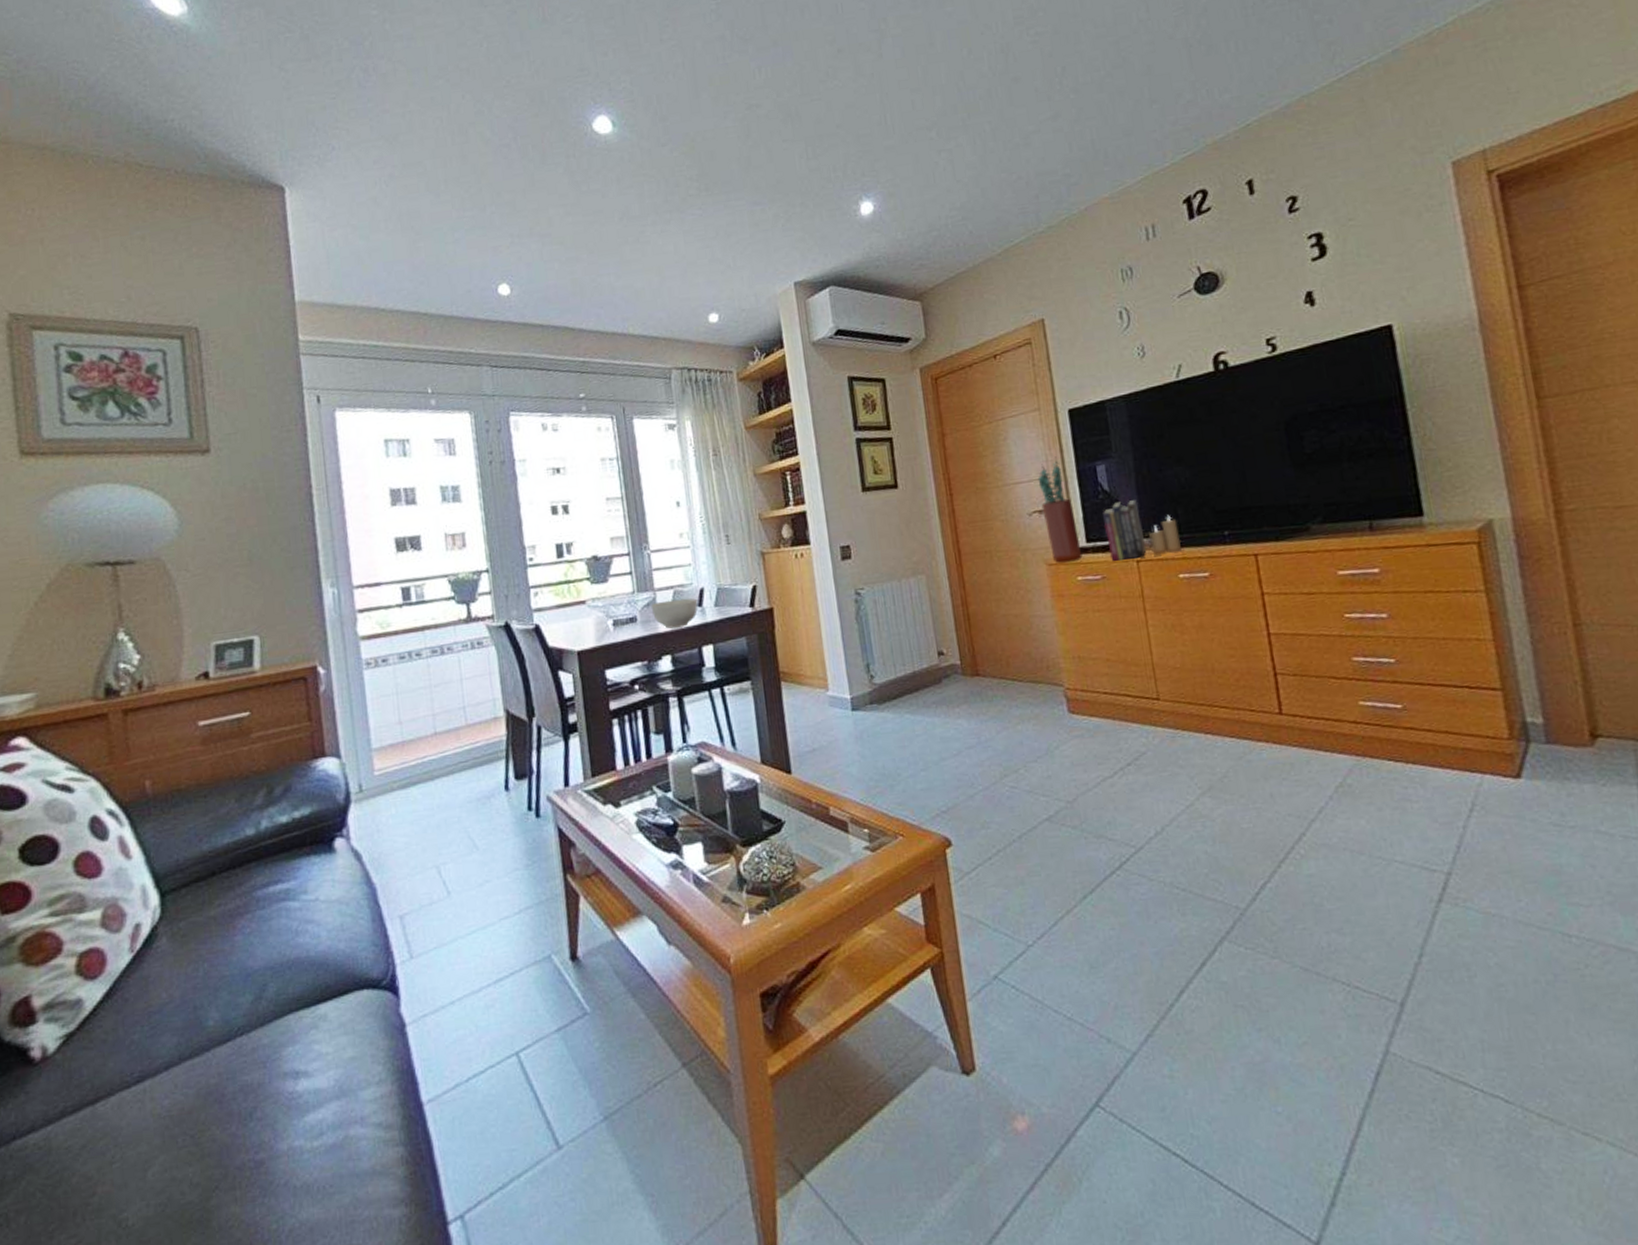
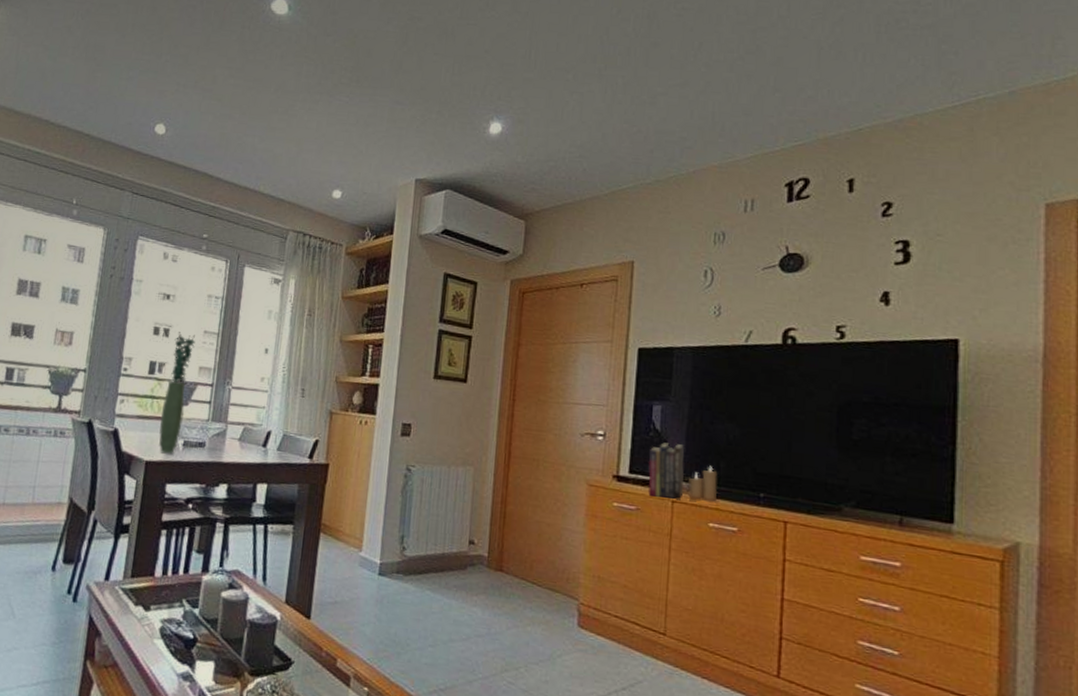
vase: none [576,504,607,639] -> present [159,332,196,454]
bowl: present [650,598,698,629] -> none [220,434,263,462]
vase: present [1037,456,1083,564] -> none [594,388,623,488]

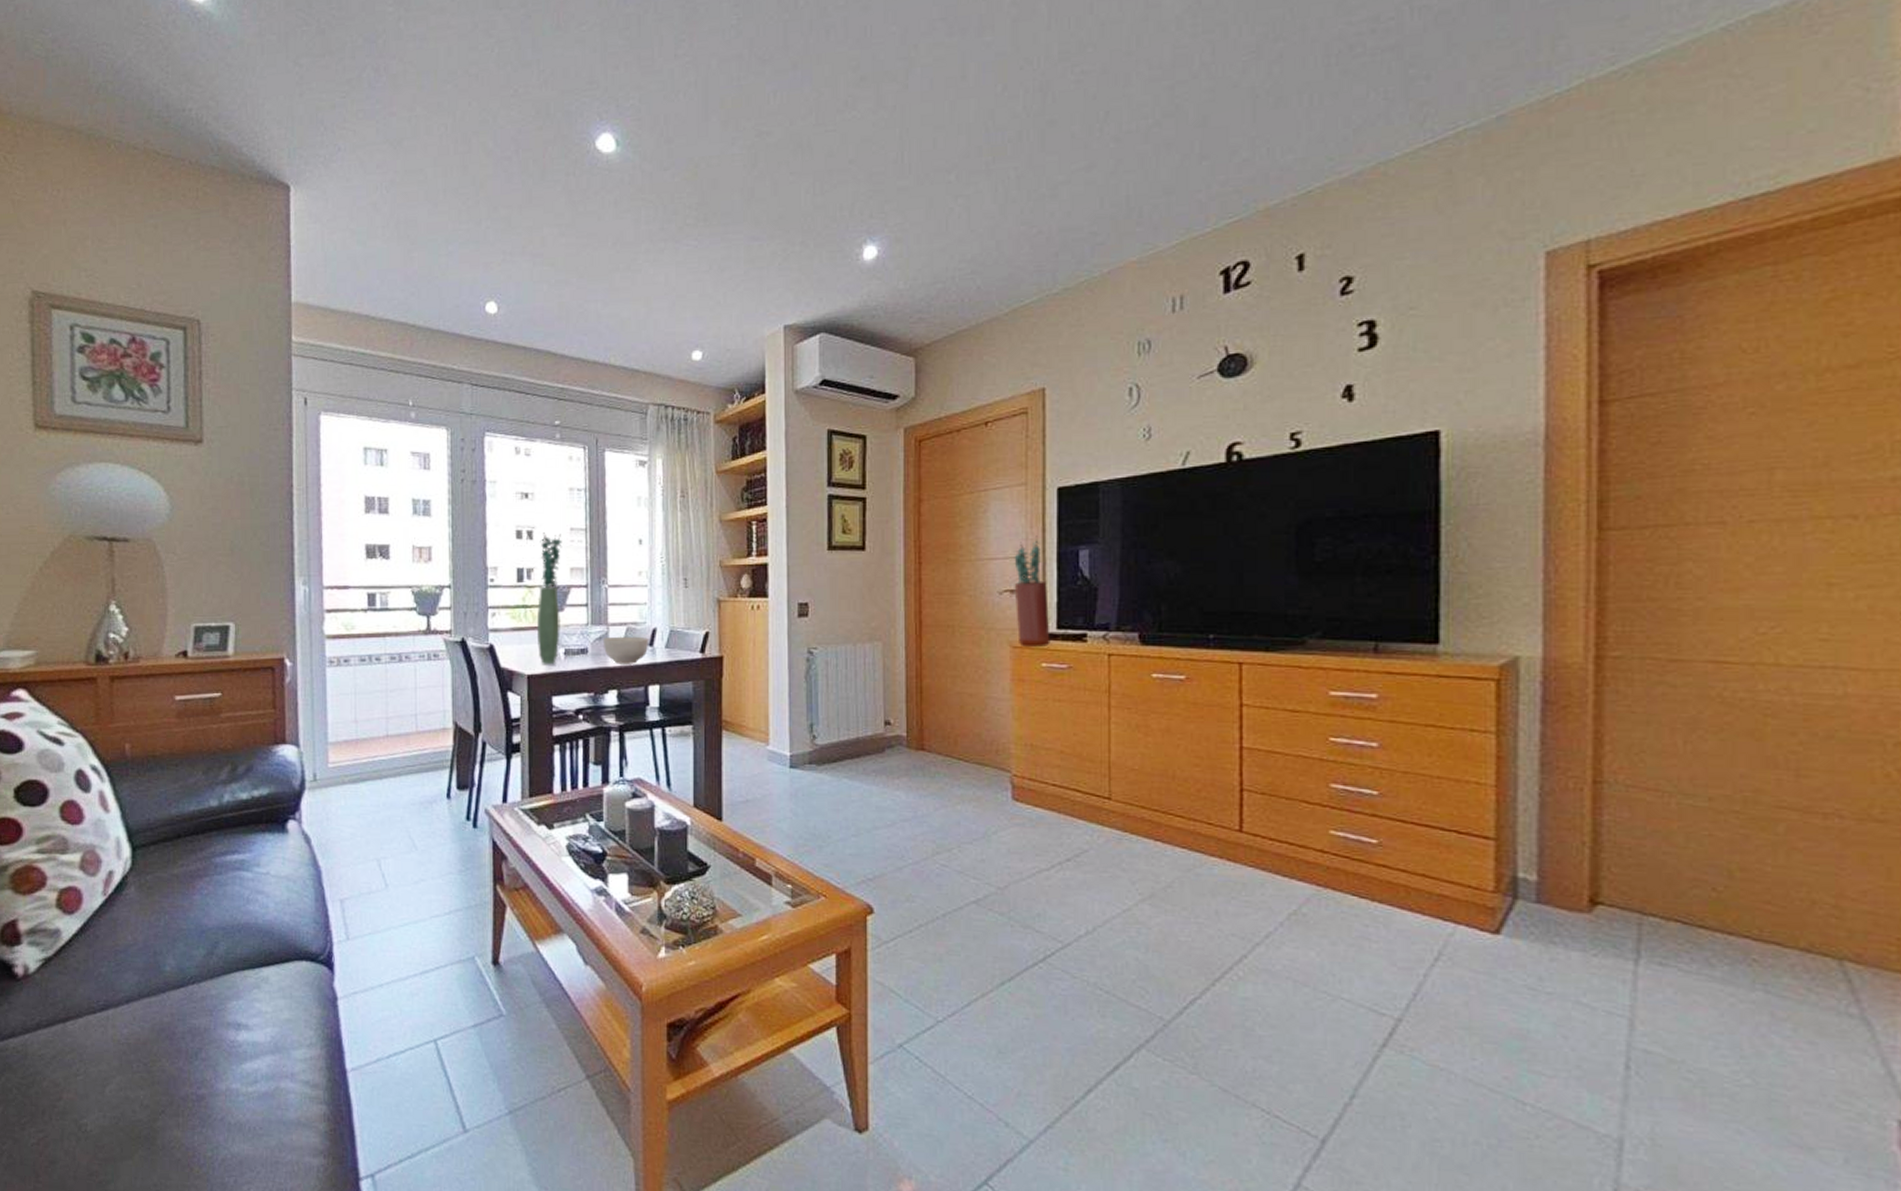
bowl: none [220,434,263,462] -> present [602,636,649,664]
vase: none [594,388,623,488] -> present [1014,535,1050,648]
books: present [648,442,685,500] -> none [1079,590,1121,653]
candle: present [688,465,718,503] -> none [1126,610,1160,651]

